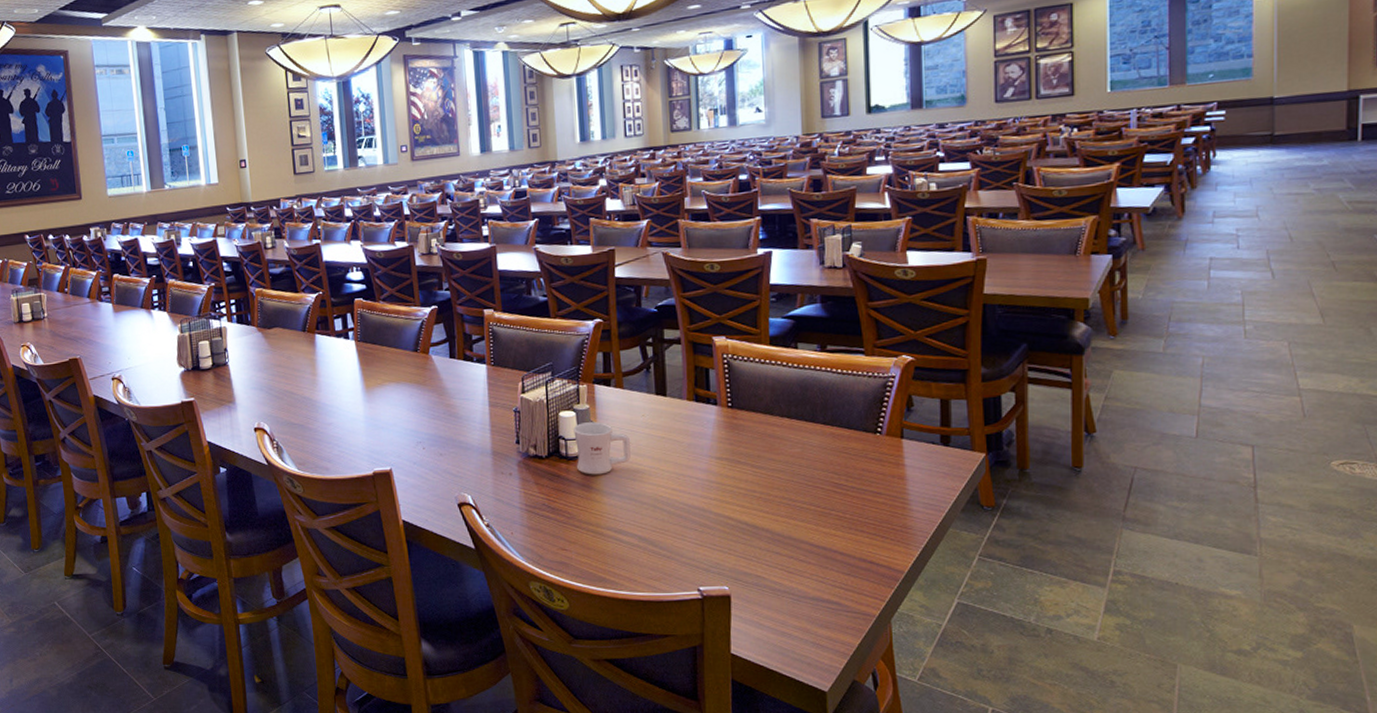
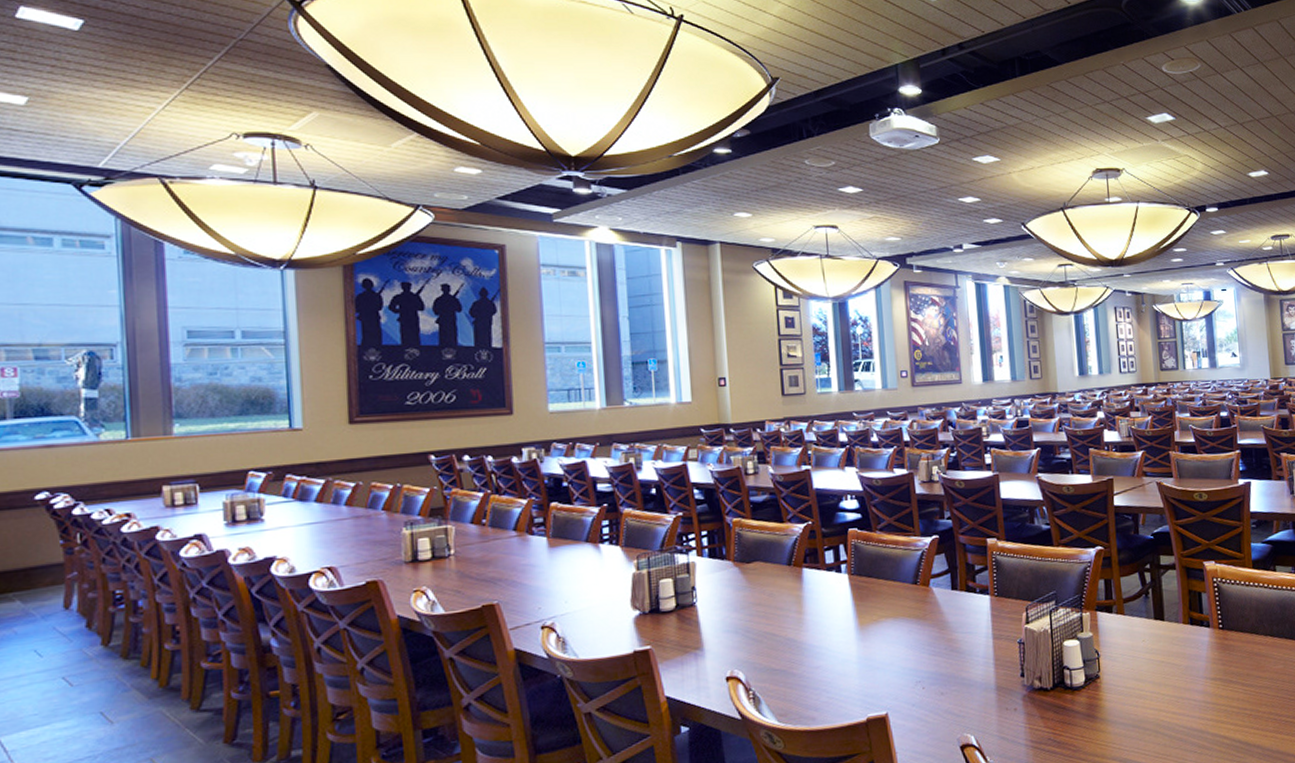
mug: present [573,422,631,475] -> none [1077,649,1133,705]

